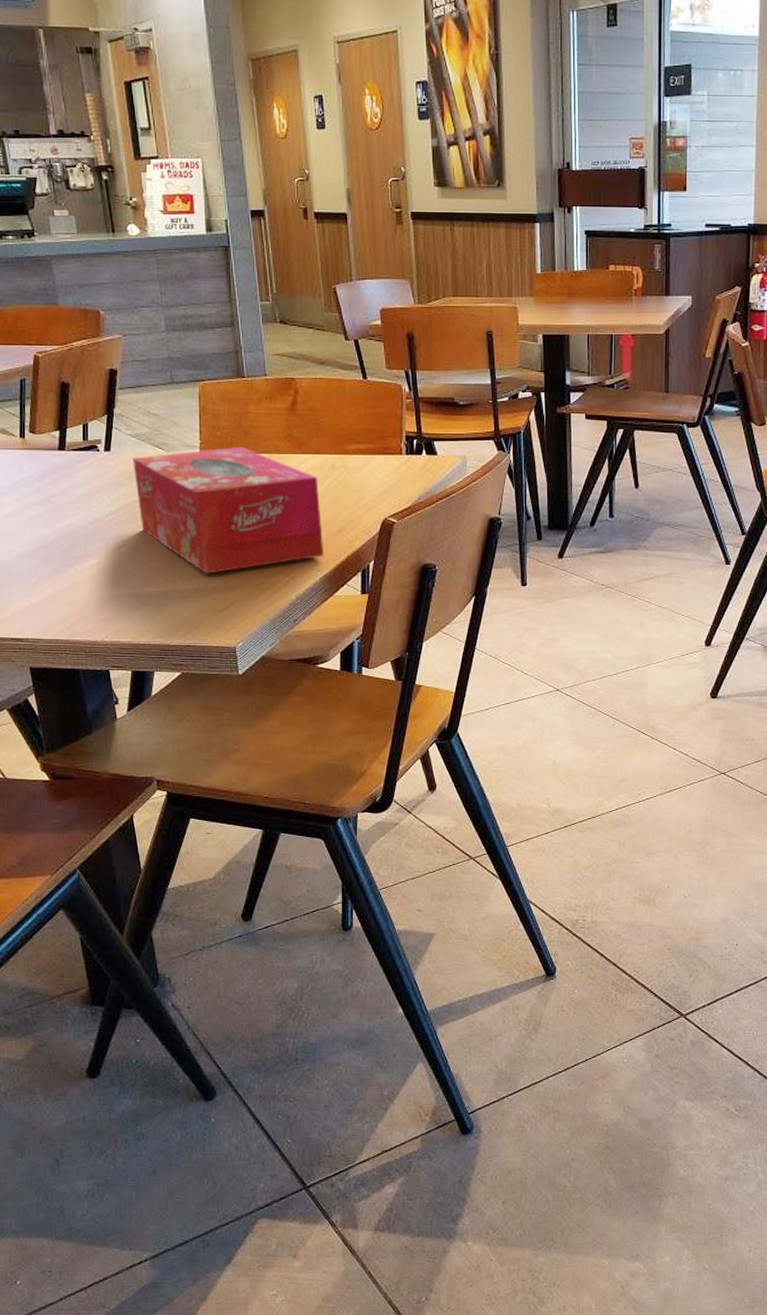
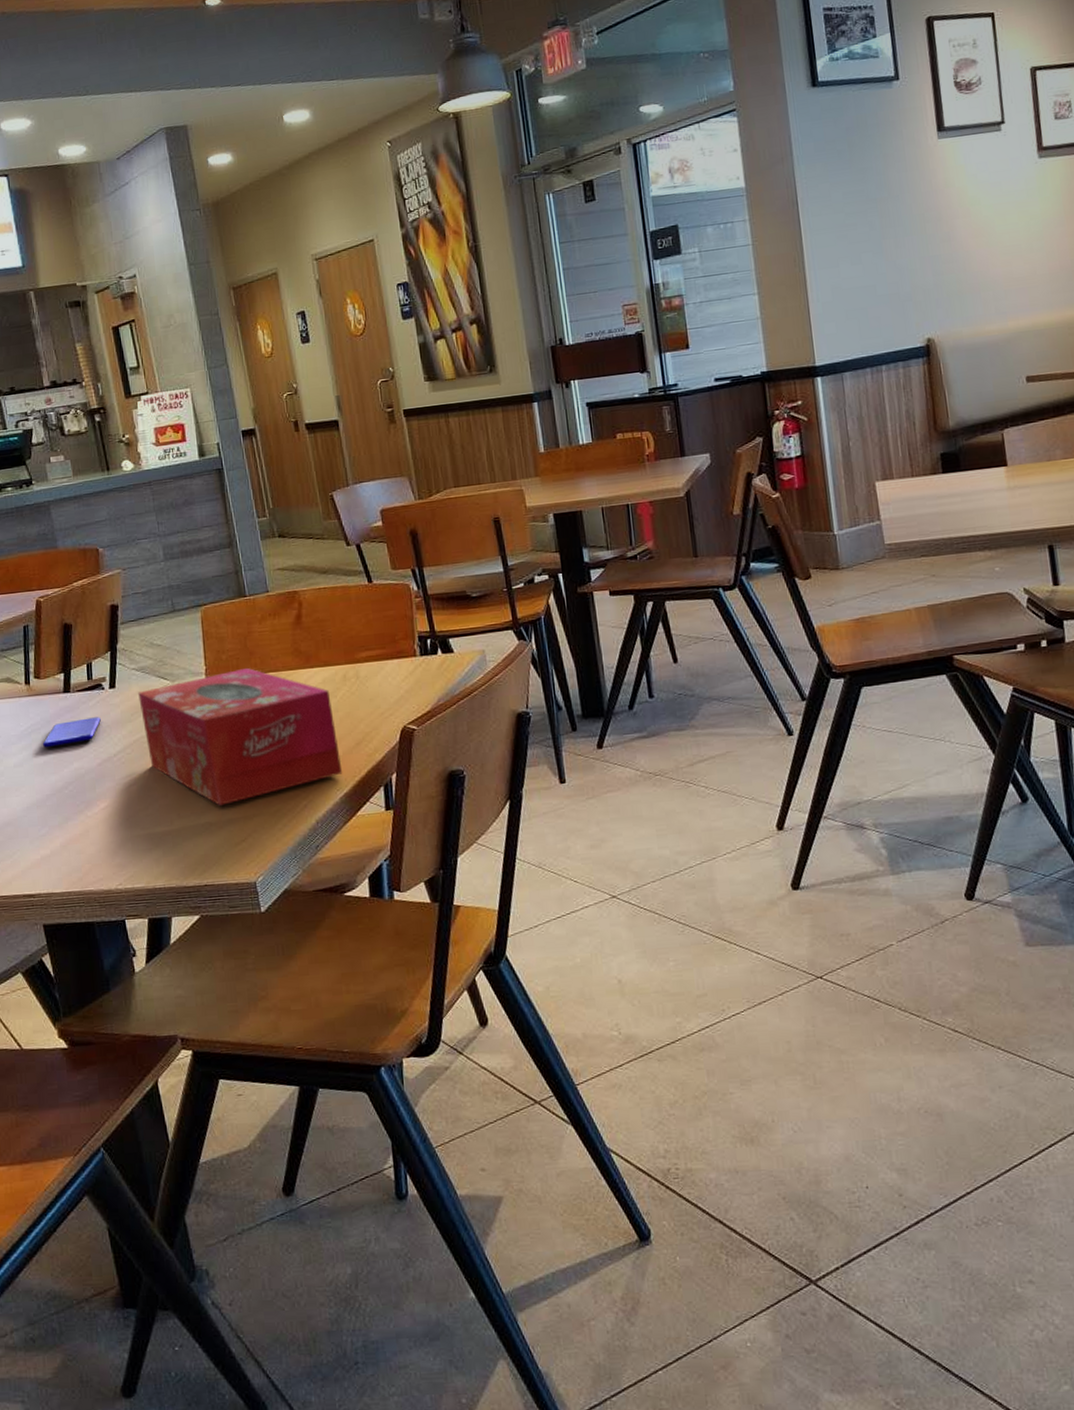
smartphone: none [35,477,95,502] -> present [42,717,101,748]

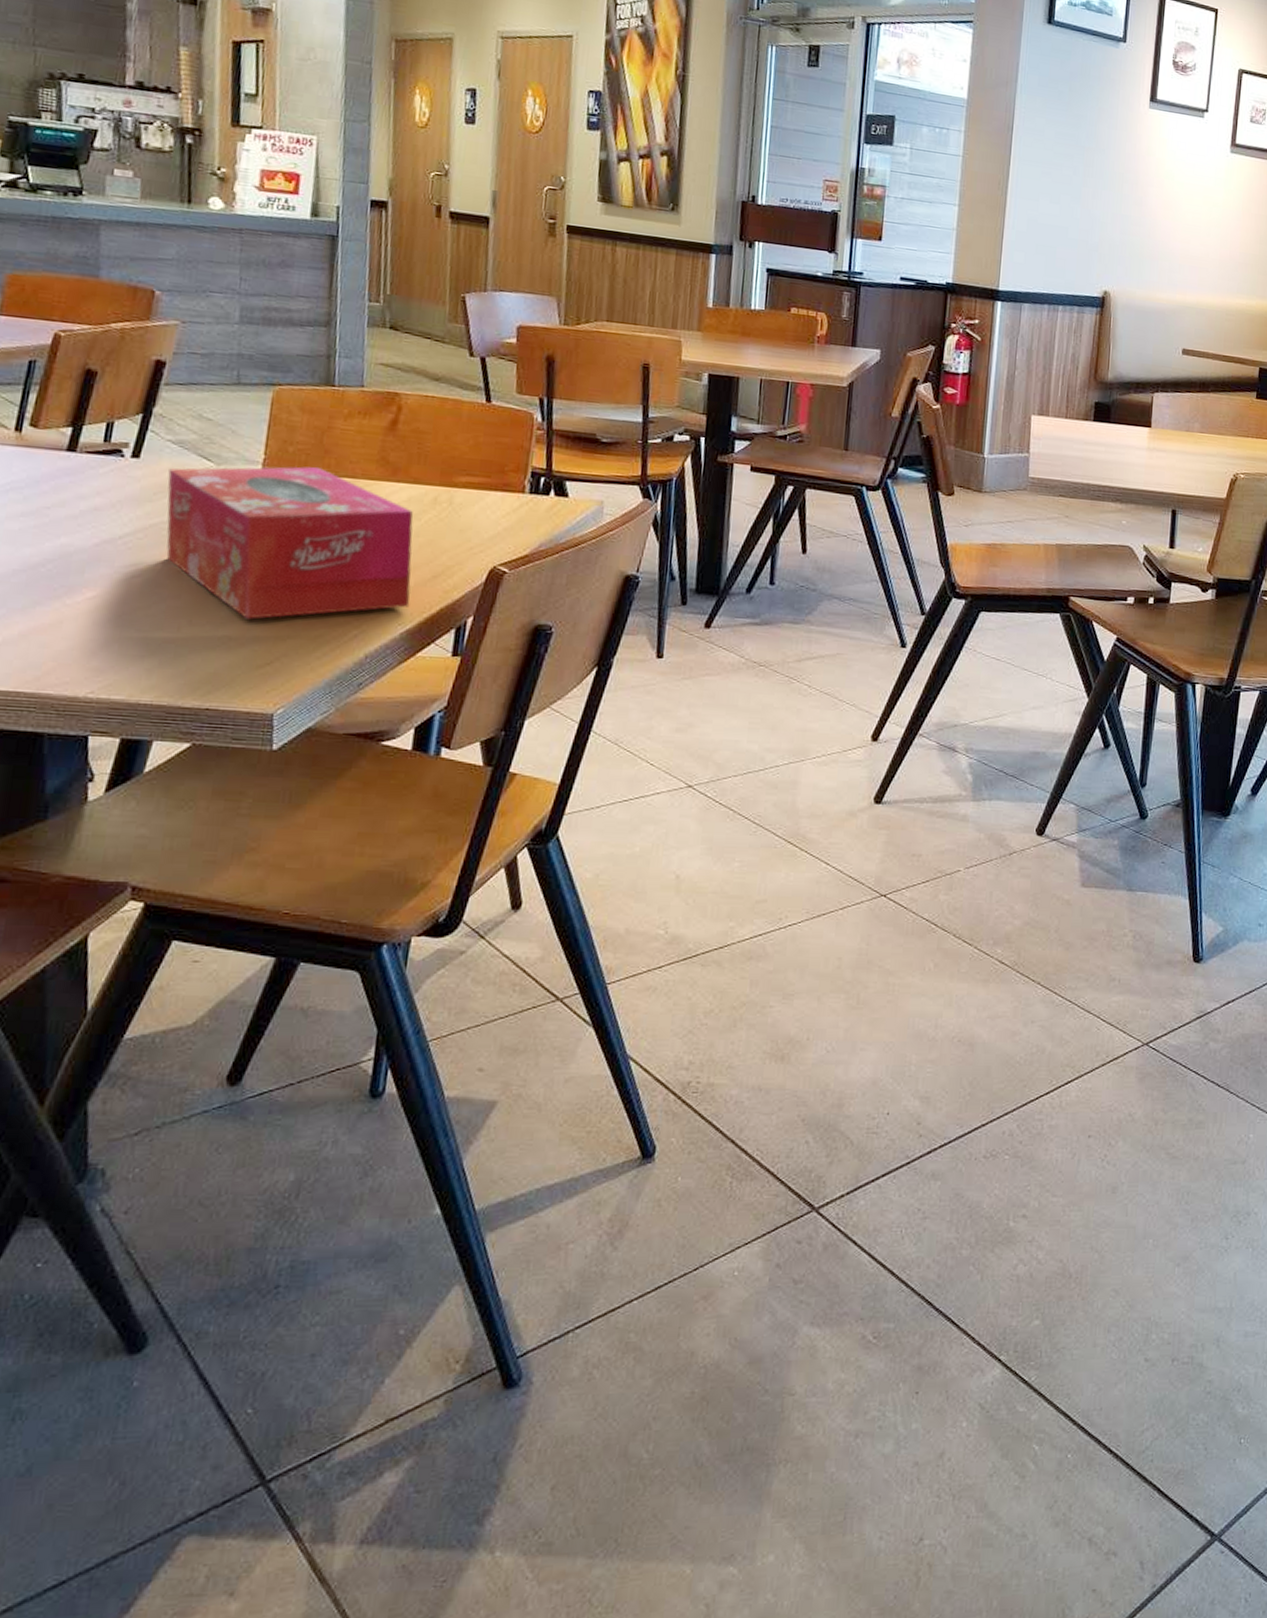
smartphone: present [42,717,101,748] -> none [21,485,111,515]

